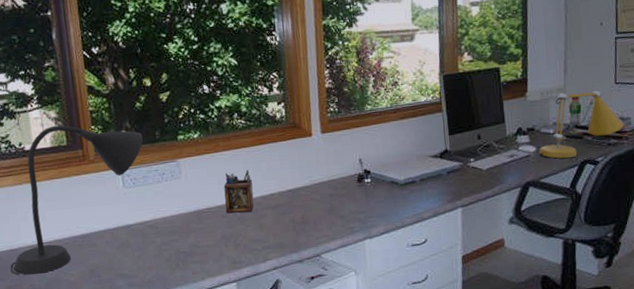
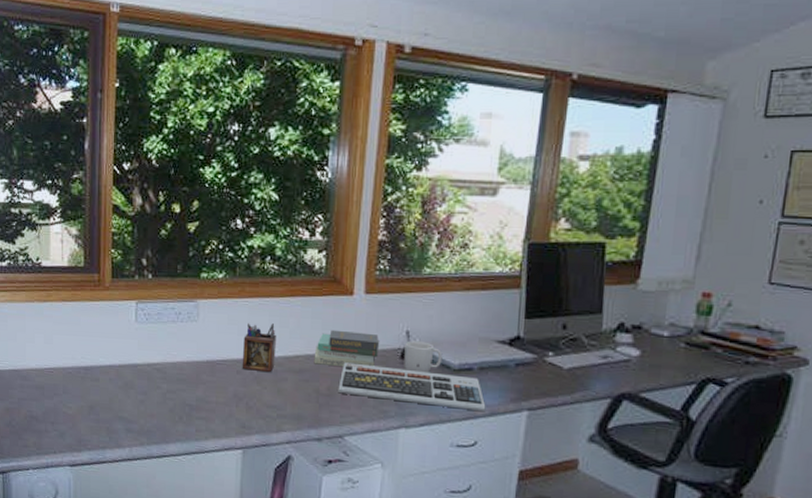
desk lamp: present [10,125,144,275] -> none [11,243,164,401]
books: none [286,165,340,199] -> present [314,329,380,367]
computer keyboard: none [310,188,430,220] -> present [338,362,486,412]
mug: none [359,165,391,192] -> present [404,341,443,373]
table lamp: present [538,90,623,159] -> none [643,285,773,373]

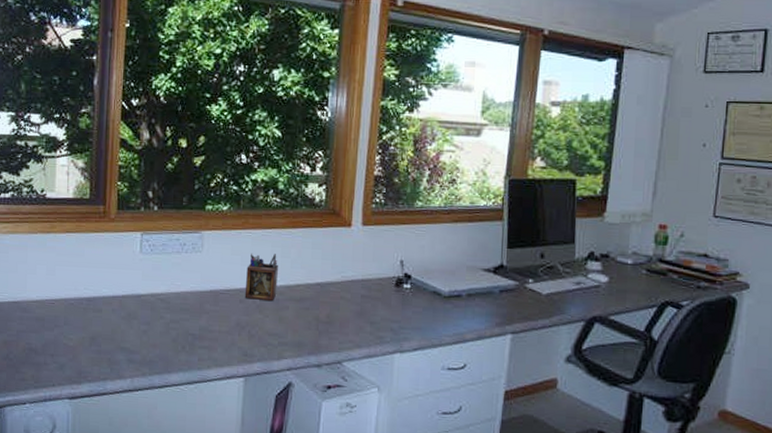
books: present [314,329,380,367] -> none [314,259,376,295]
computer keyboard: present [338,362,486,412] -> none [337,290,474,336]
mug: present [404,341,443,373] -> none [398,269,434,300]

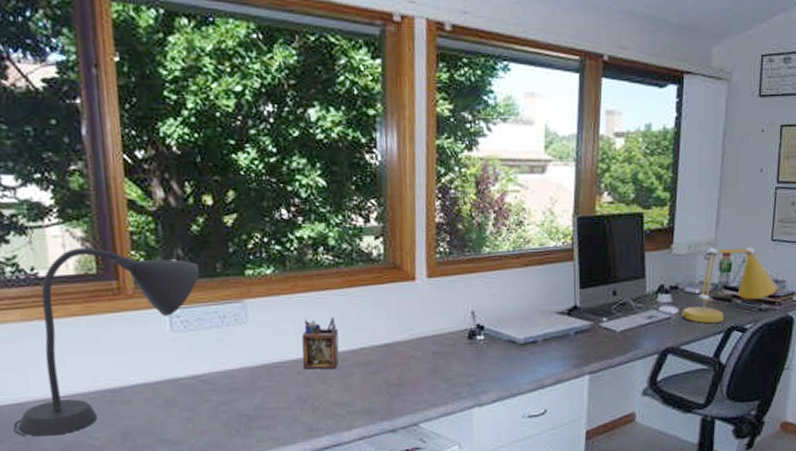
desk lamp: none [10,176,170,333] -> present [13,247,200,437]
table lamp: none [611,218,719,297] -> present [681,247,777,324]

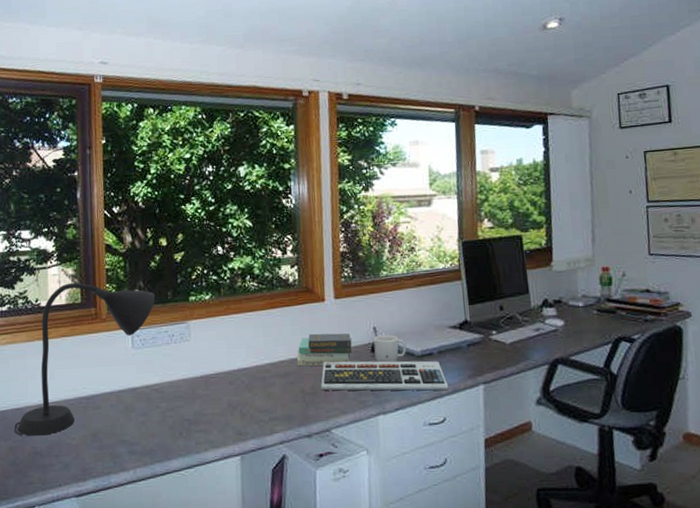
desk organizer: present [302,317,340,370] -> none [232,335,263,380]
books: none [380,317,447,355] -> present [296,333,352,367]
computer keyboard: none [408,348,552,382] -> present [321,360,449,391]
mug: none [471,320,508,351] -> present [373,334,407,363]
table lamp: present [681,247,777,324] -> none [567,261,661,335]

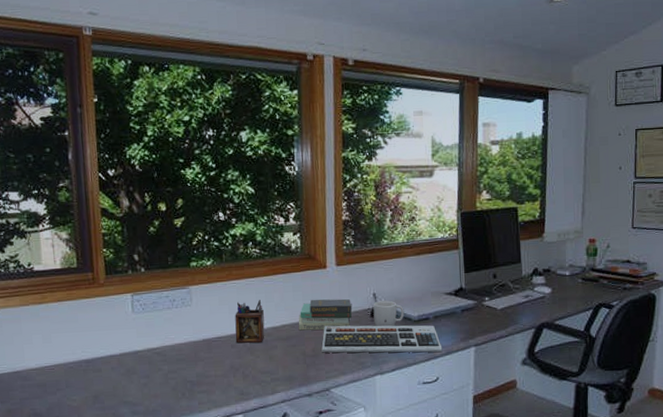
desk lamp: present [14,282,156,436] -> none [11,246,156,398]
desk organizer: none [232,335,263,380] -> present [235,300,265,344]

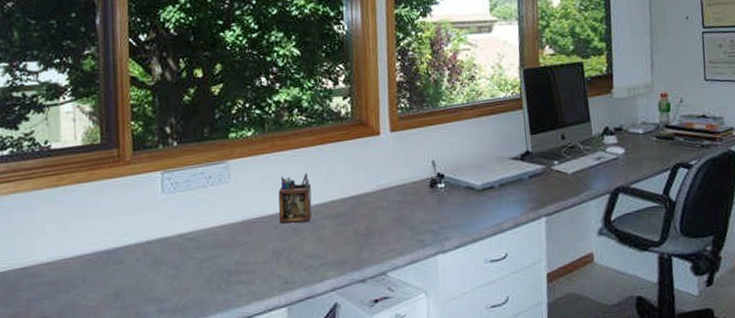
books: present [298,299,353,331] -> none [349,168,410,207]
computer keyboard: present [321,325,443,353] -> none [376,194,511,231]
mug: present [373,300,405,327] -> none [432,168,467,199]

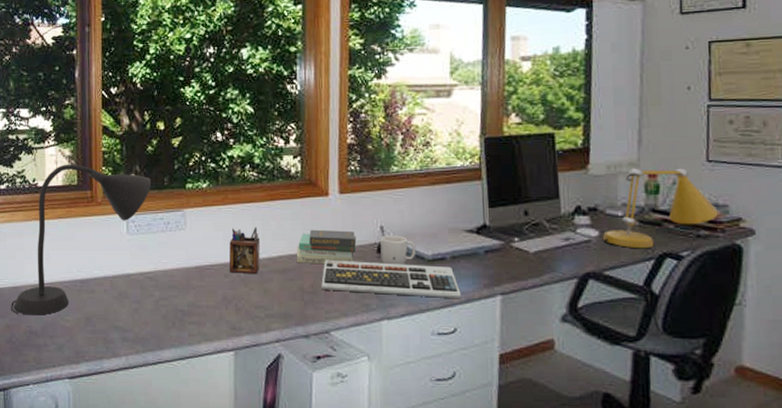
desk lamp: none [17,120,190,300] -> present [11,164,152,315]
books: none [349,168,410,207] -> present [296,229,357,263]
computer keyboard: none [376,194,511,231] -> present [321,260,462,299]
mug: none [432,168,467,199] -> present [380,235,416,265]
table lamp: none [627,87,716,162] -> present [602,168,718,249]

